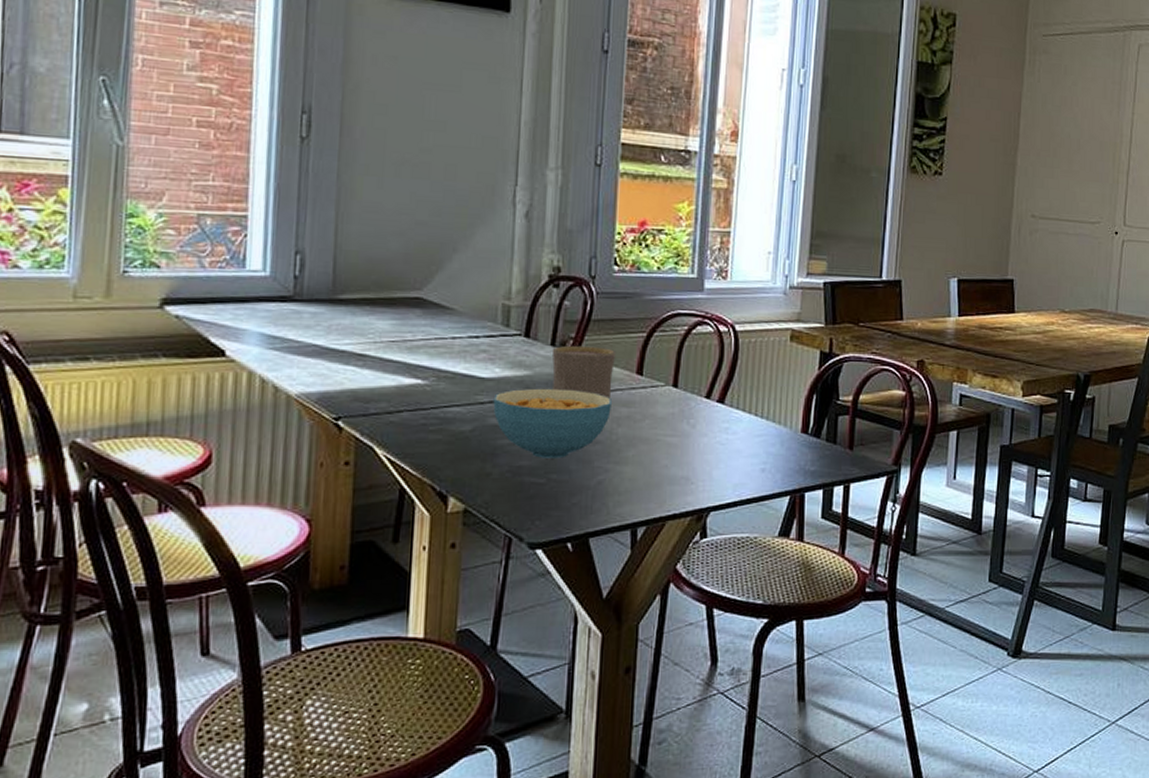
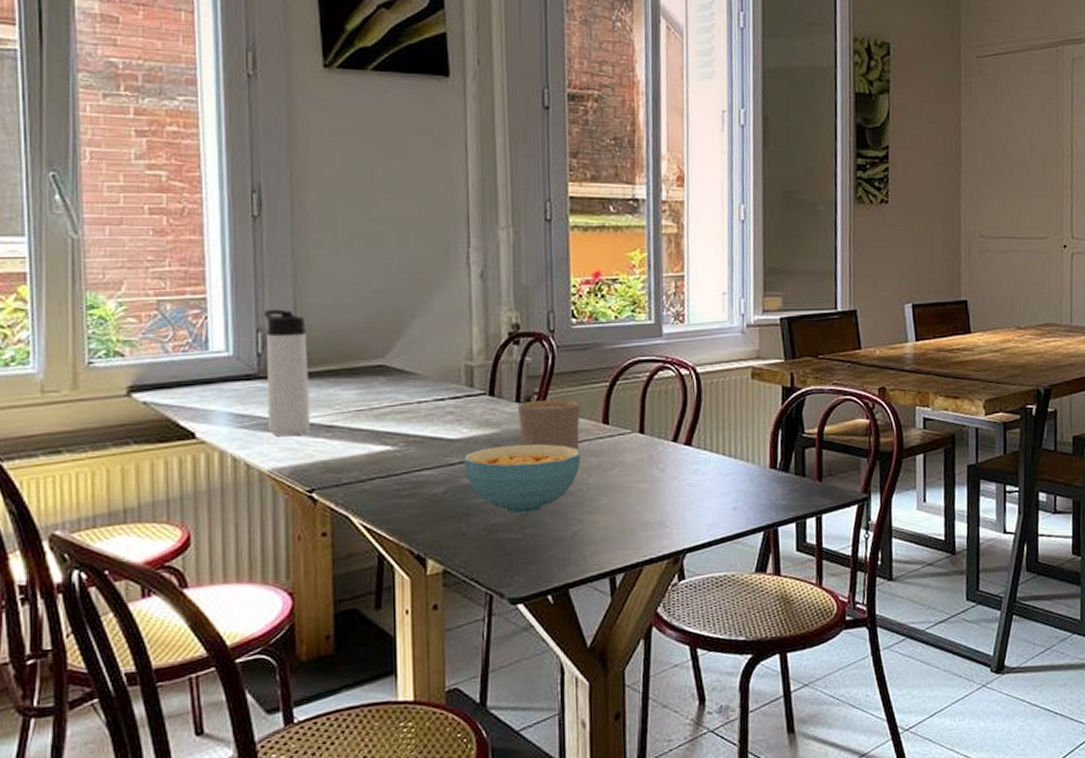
thermos bottle: none [299,232,346,361] -> present [263,309,311,436]

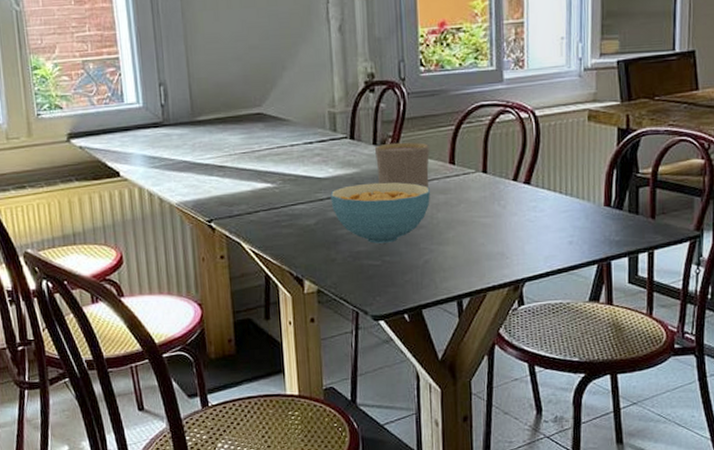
thermos bottle: present [263,309,311,436] -> none [163,65,207,175]

